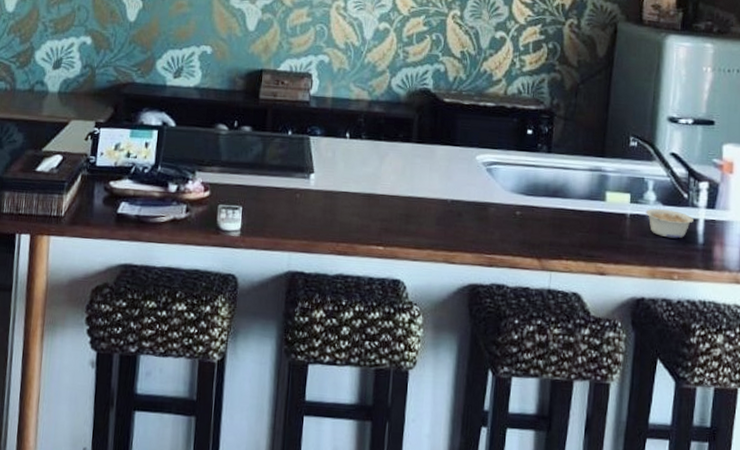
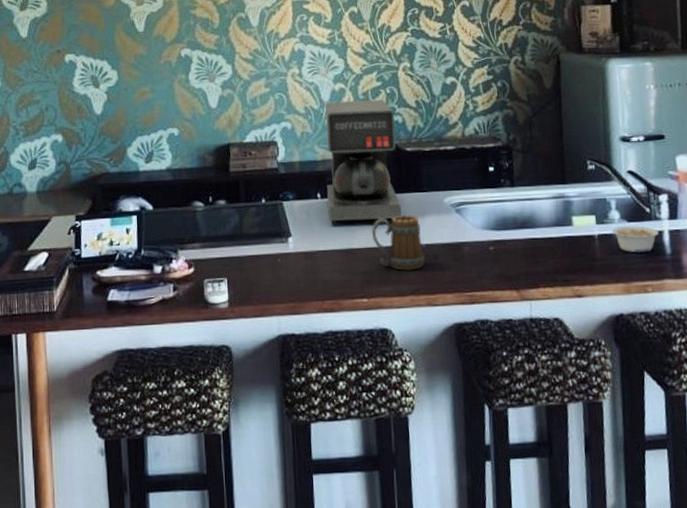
coffee maker: none [355,40,438,169] -> present [325,100,402,224]
mug: none [397,166,449,224] -> present [372,214,425,271]

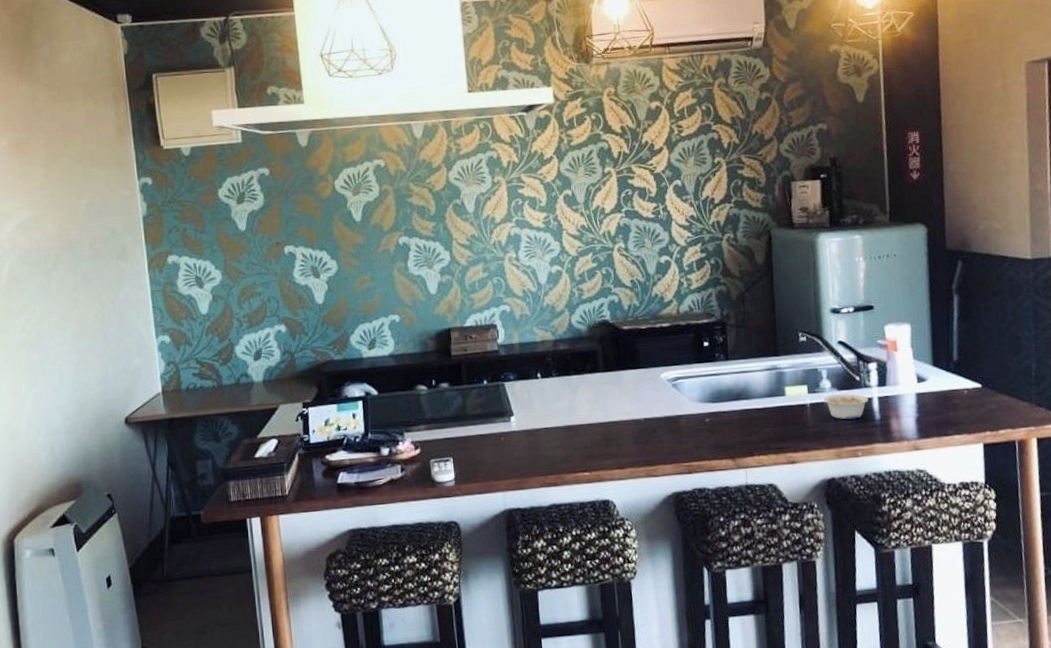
coffee maker: present [325,100,402,224] -> none [543,280,620,402]
mug: present [372,214,425,271] -> none [591,390,644,444]

